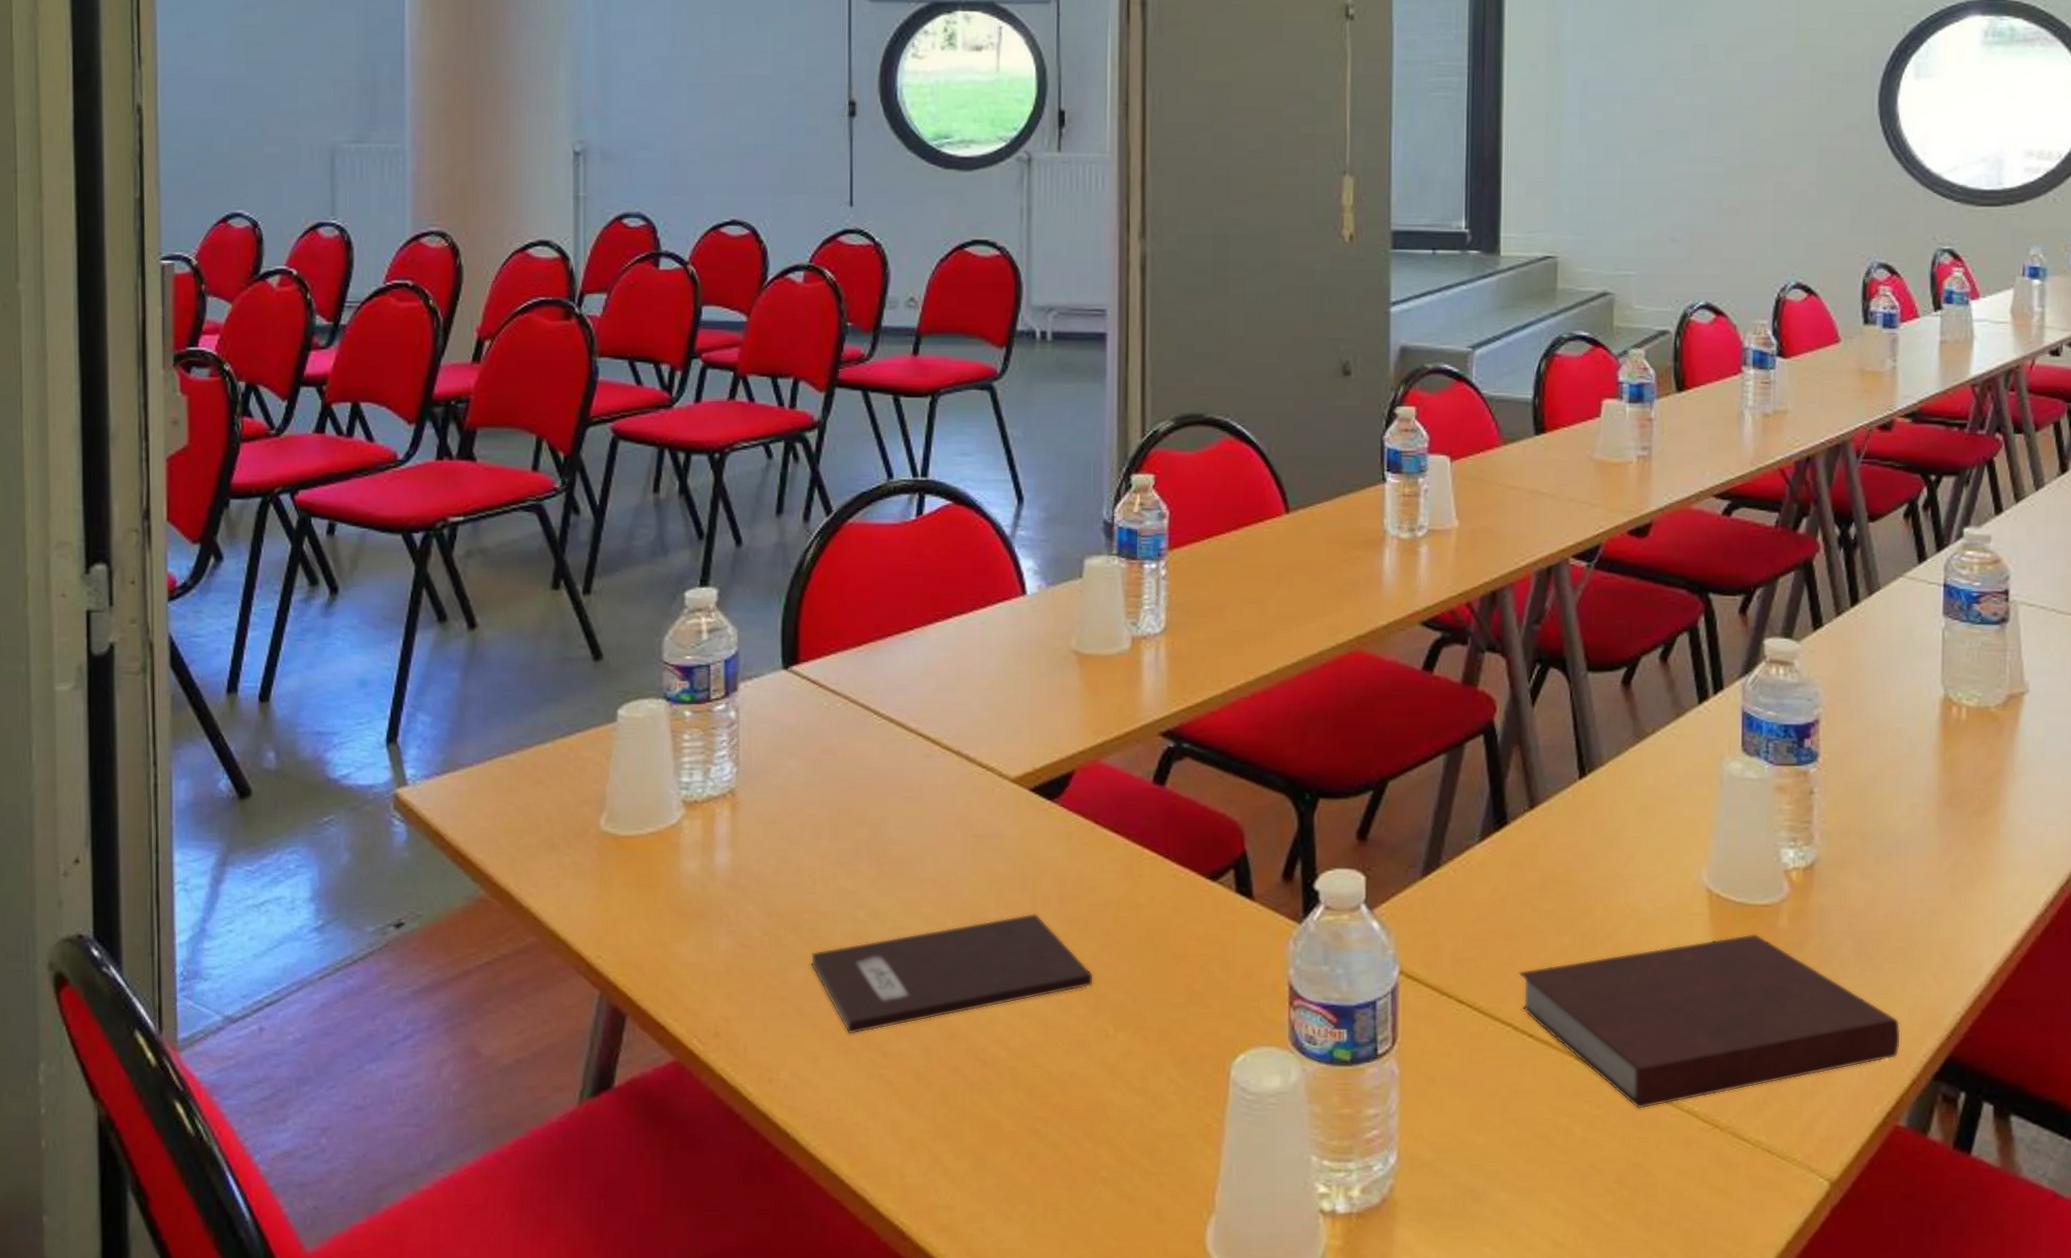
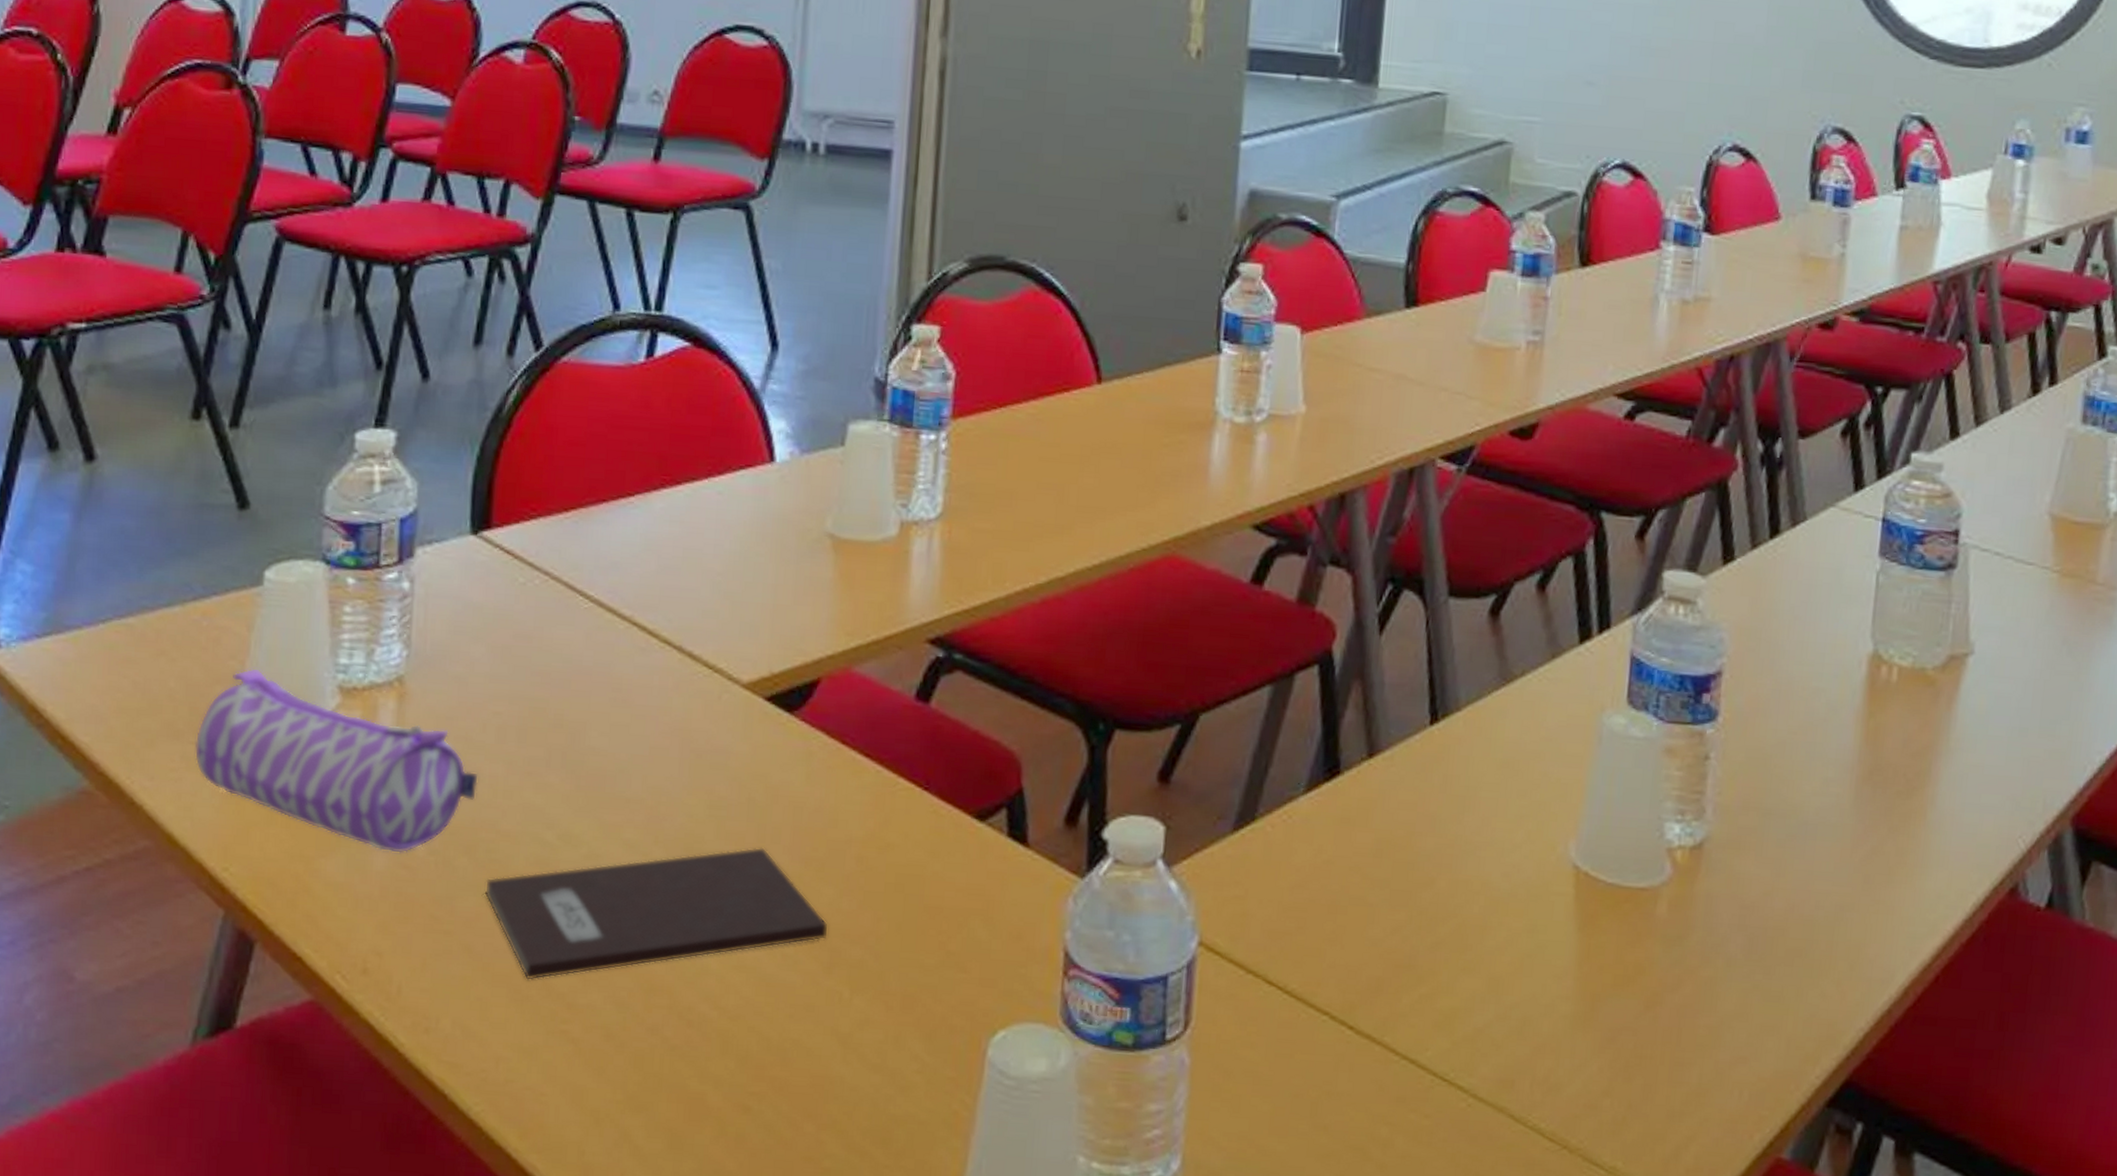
pencil case: none [568,790,801,935] -> present [194,668,479,853]
notebook: present [1519,933,1901,1110] -> none [1341,921,1792,1123]

